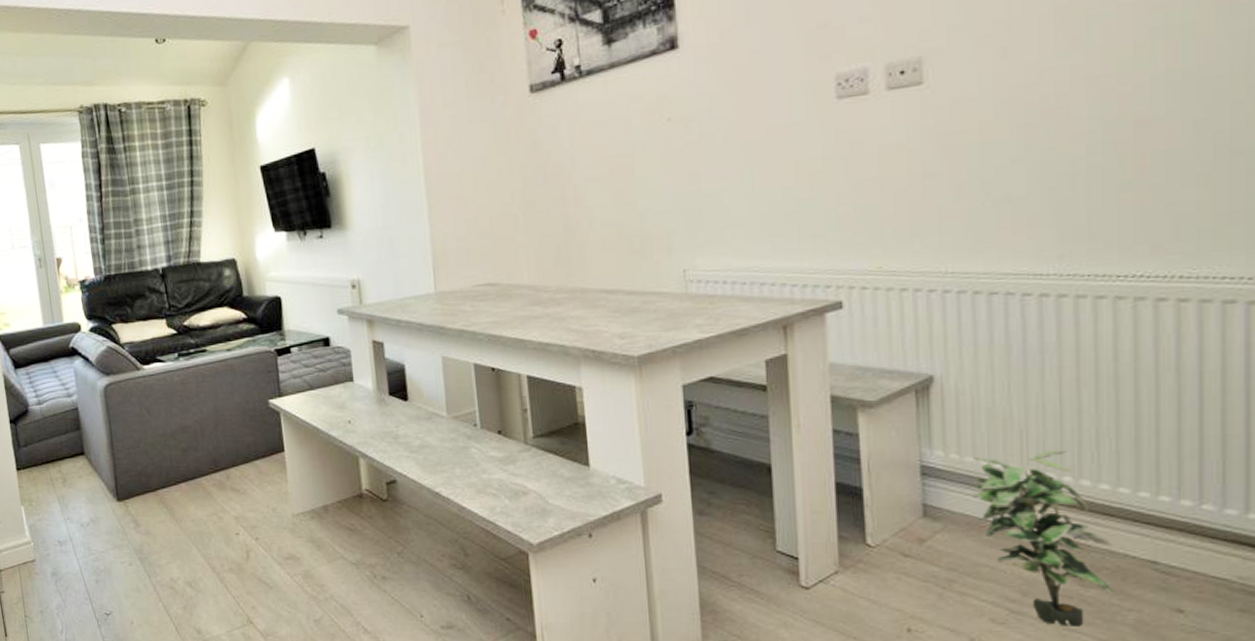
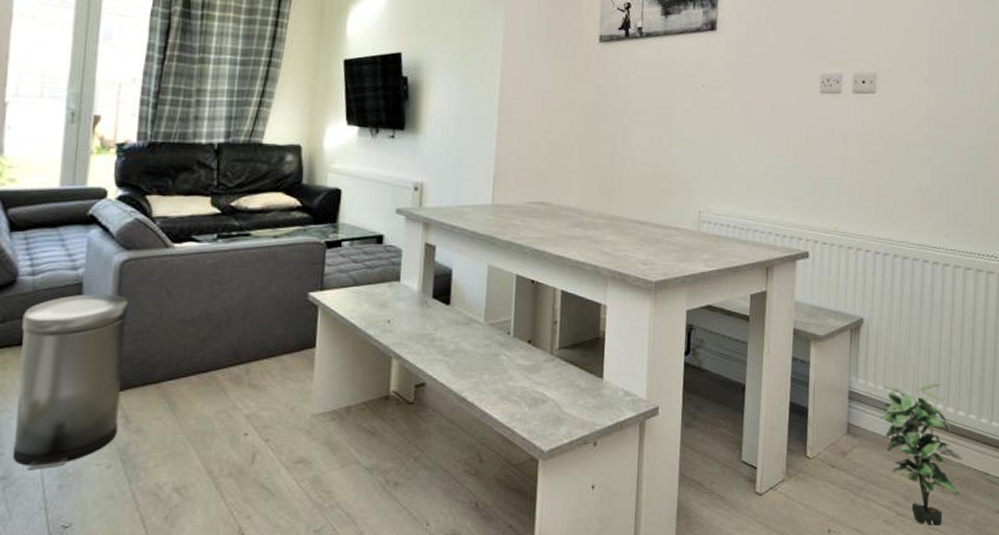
pedal bin: none [39,415,131,568] -> present [12,294,129,470]

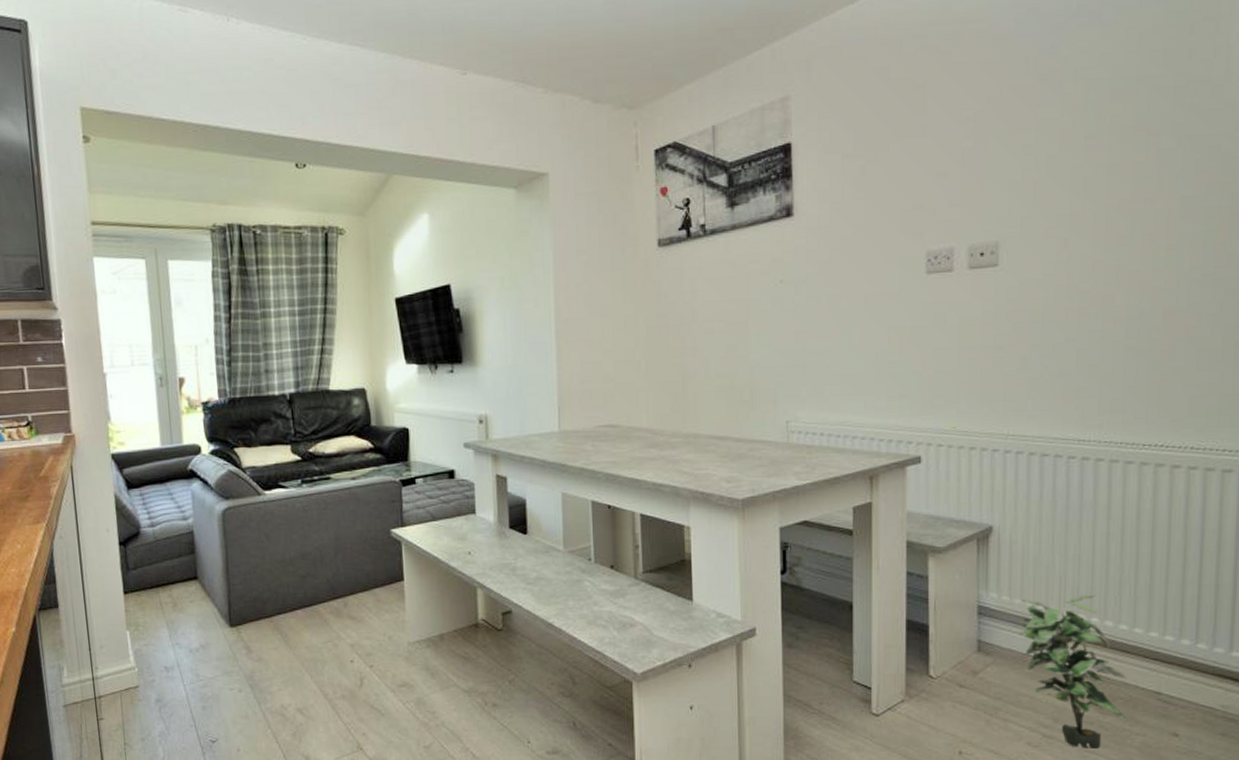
pedal bin: present [12,294,129,470] -> none [150,540,242,694]

